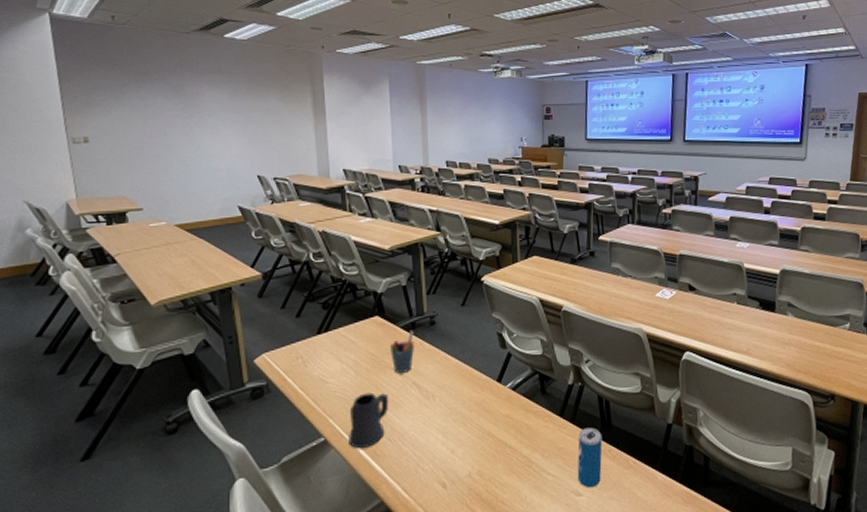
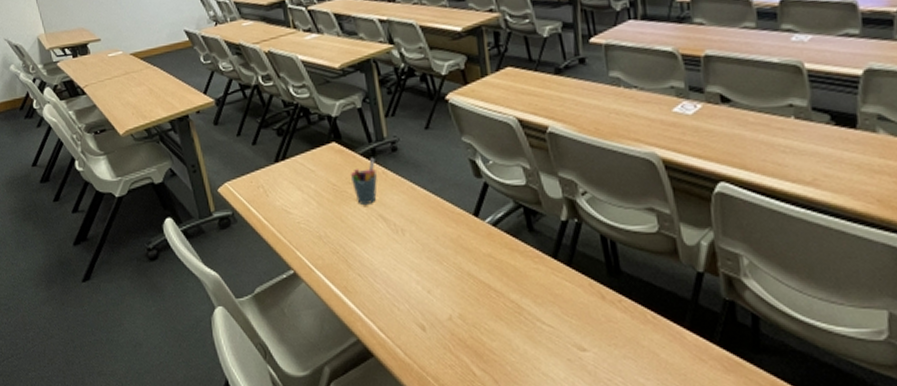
mug: present [349,392,389,449] -> none [316,225,356,284]
beverage can: present [577,427,603,488] -> none [578,272,611,343]

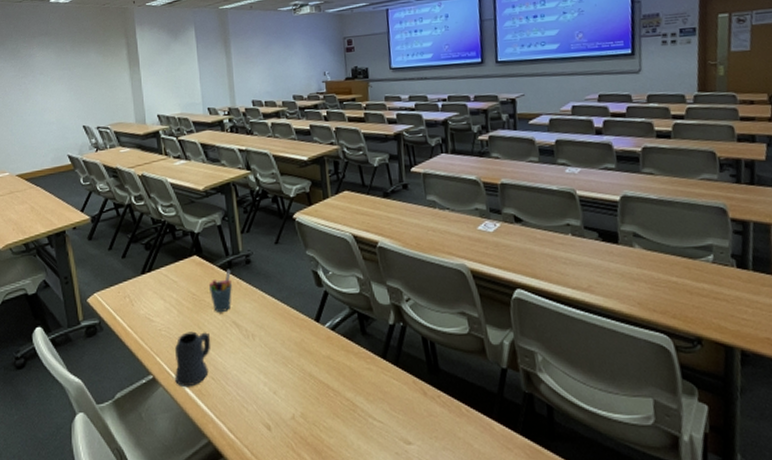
mug: none [316,225,356,284] -> present [175,331,211,388]

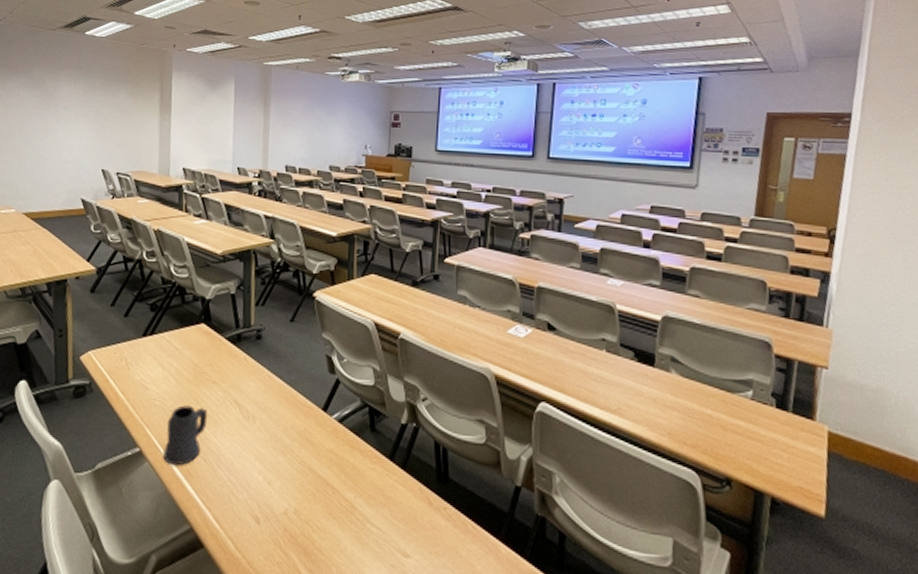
pen holder: present [209,269,232,312] -> none [213,342,239,388]

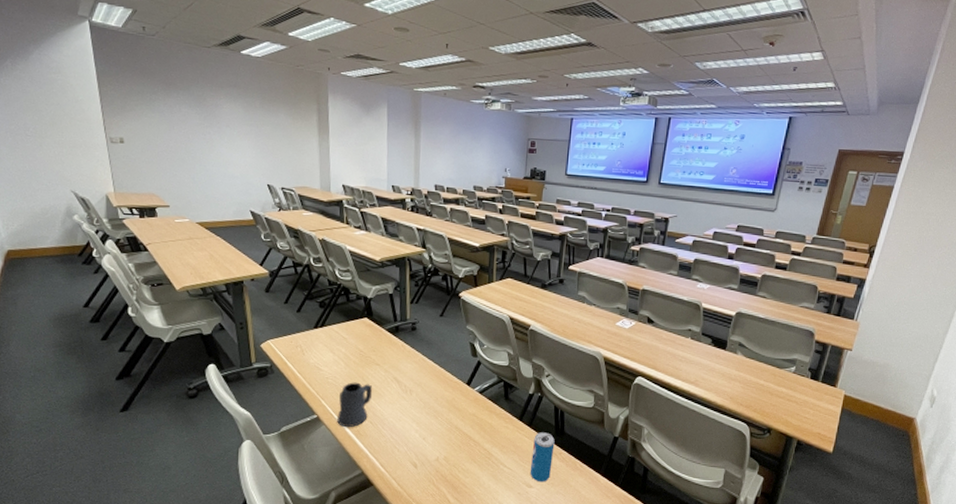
beverage can: none [405,477,437,550] -> present [530,432,555,482]

